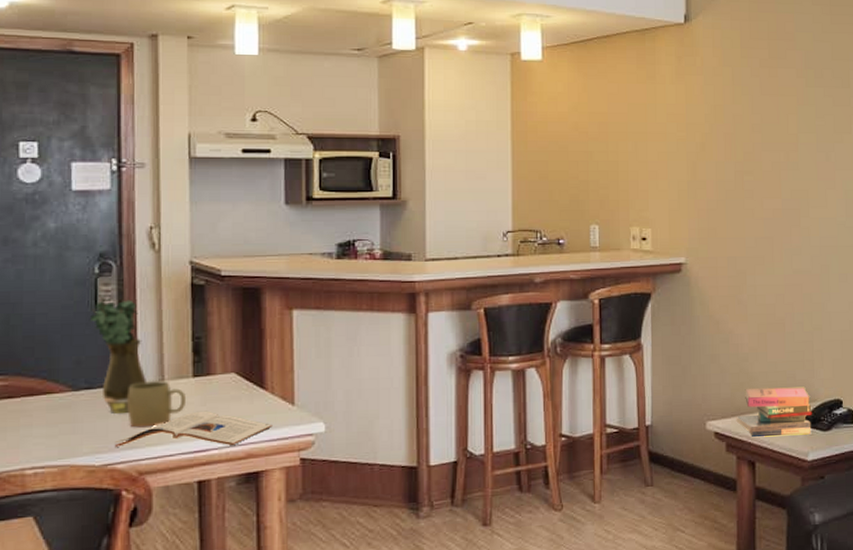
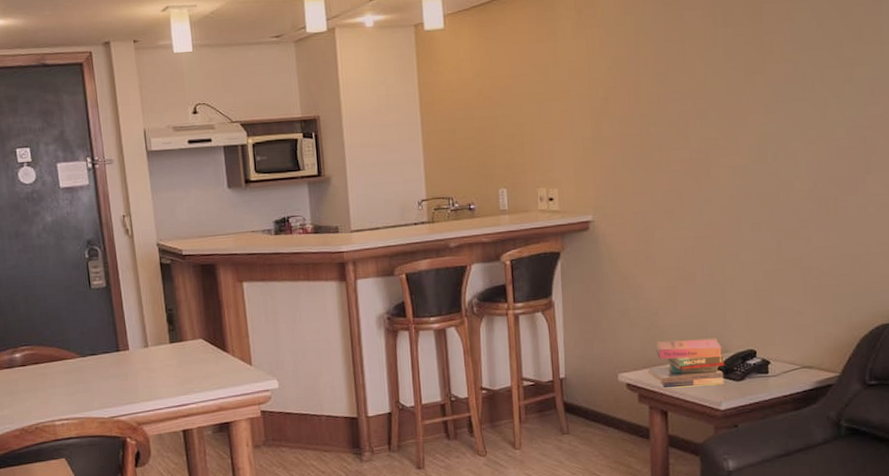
vase: present [89,295,146,413] -> none [86,276,135,375]
magazine: present [114,410,273,448] -> none [117,371,236,403]
mug: present [127,380,185,428] -> none [122,346,167,386]

